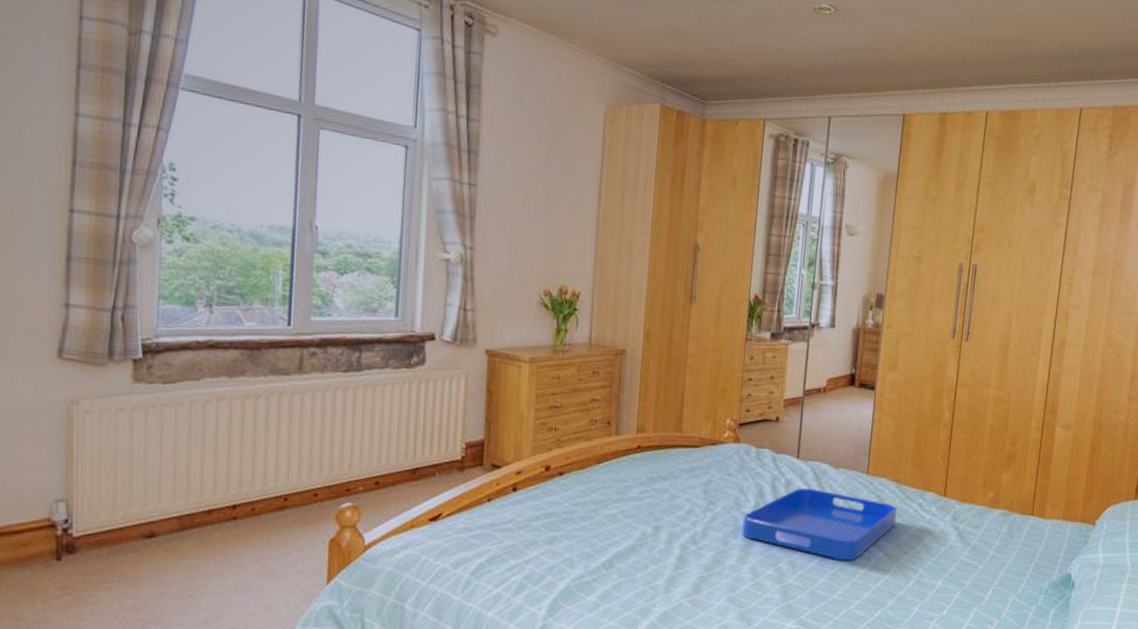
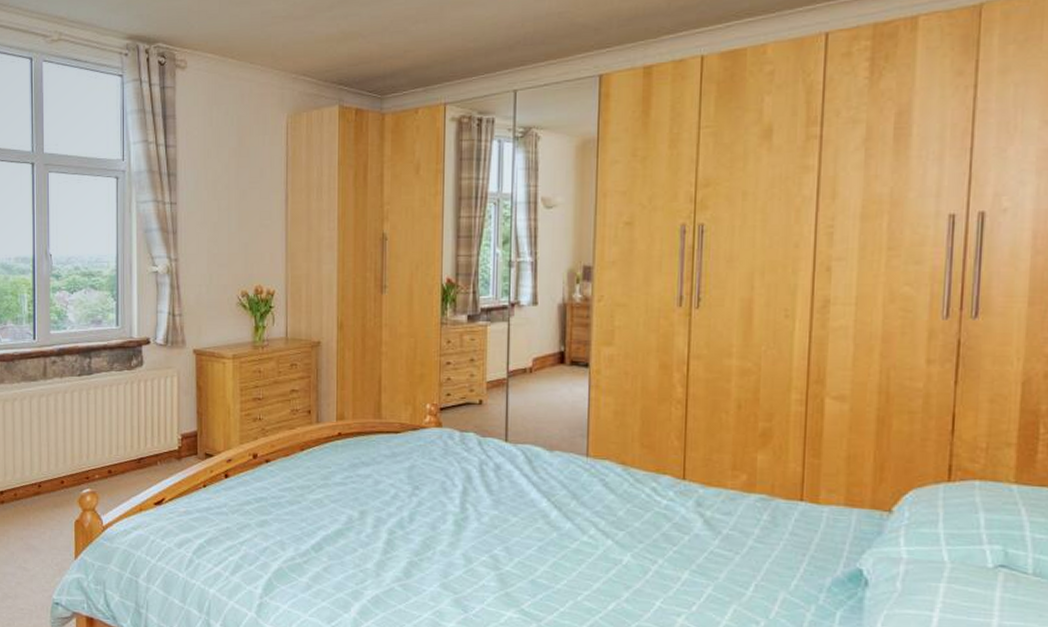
serving tray: present [742,488,898,561] -> none [451,472,627,549]

